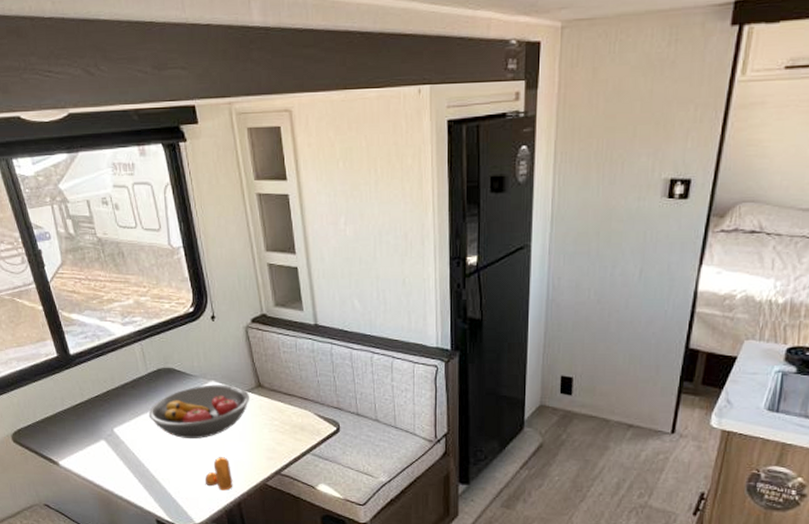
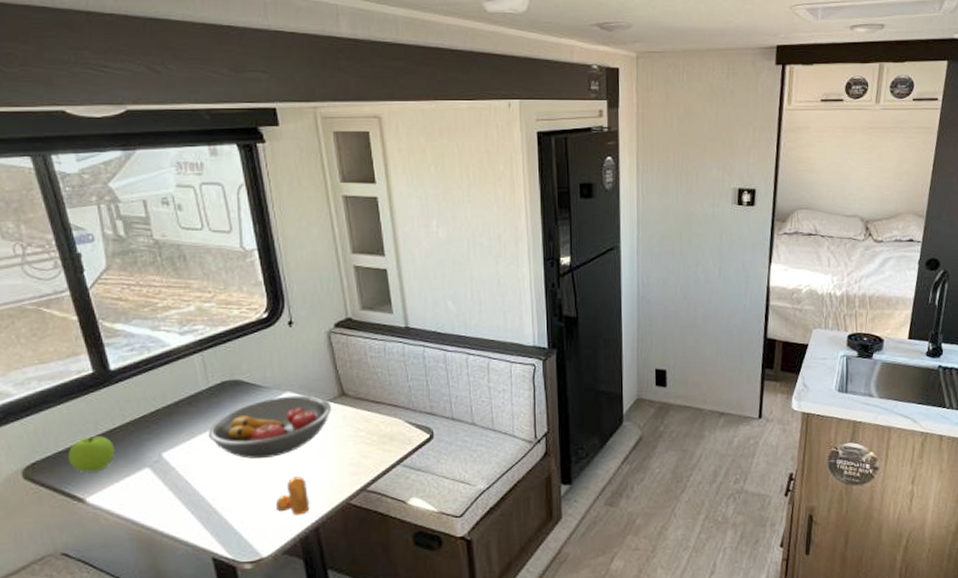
apple: none [43,411,78,440] -> present [67,436,115,472]

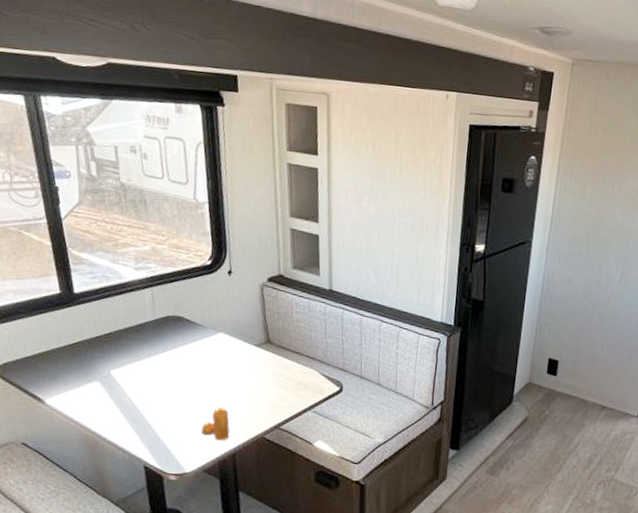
apple: present [67,436,115,472] -> none [33,347,72,379]
fruit bowl: present [208,395,332,459] -> none [150,336,258,388]

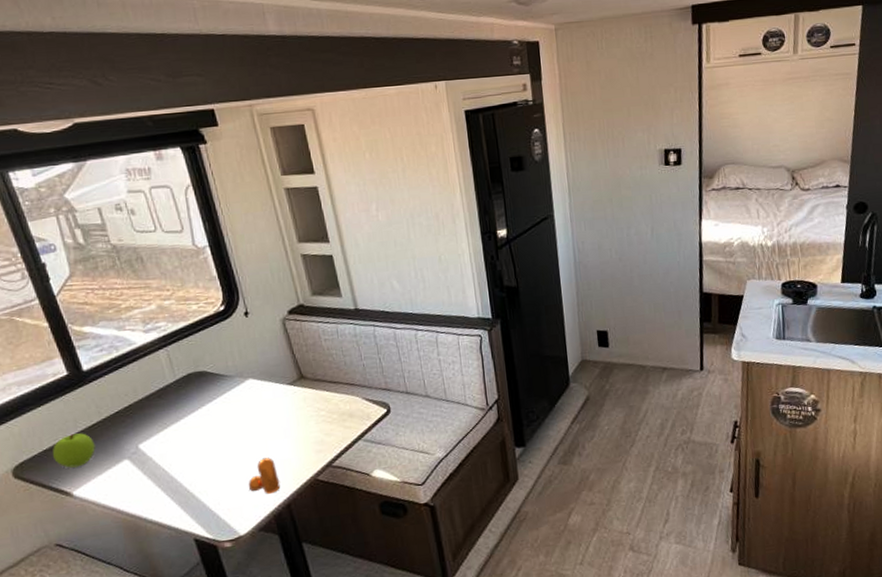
apple: none [33,347,72,379] -> present [52,433,95,468]

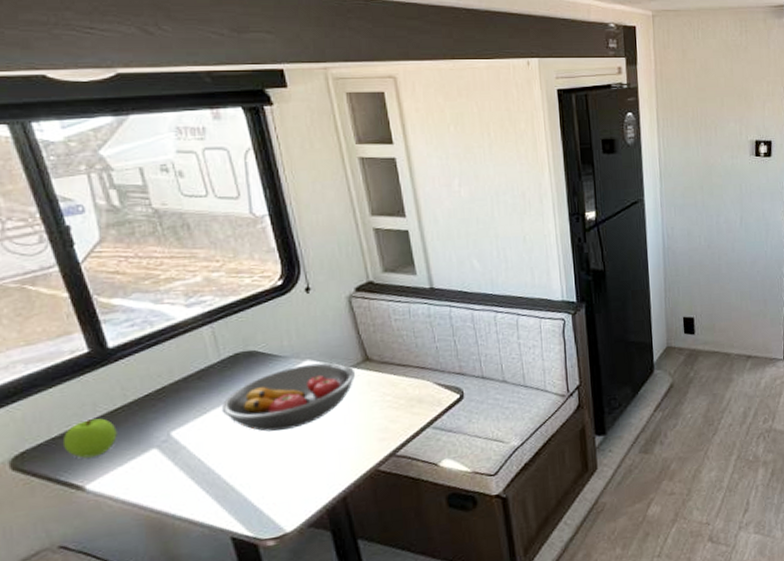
fruit bowl: none [179,380,293,444] -> present [221,362,356,432]
pepper shaker: present [248,457,281,494] -> none [298,446,336,487]

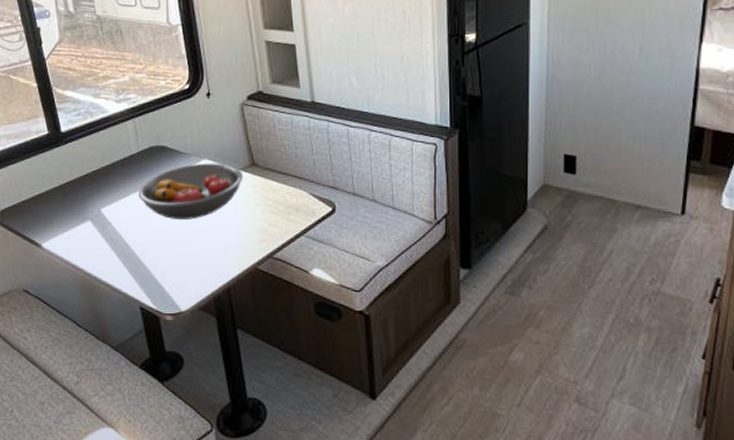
apple: present [62,418,117,458] -> none [28,190,64,221]

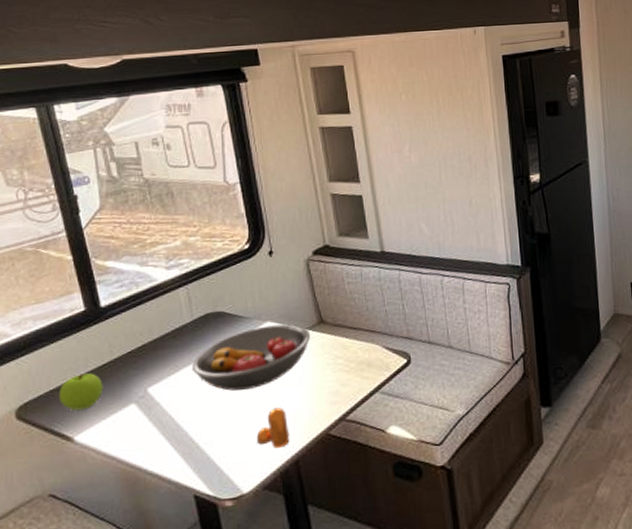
apple: none [28,190,64,221] -> present [58,373,103,411]
pepper shaker: none [193,239,223,275] -> present [256,407,290,448]

